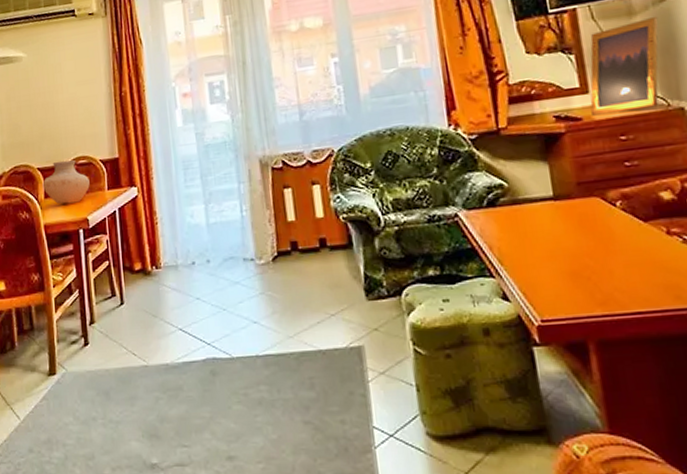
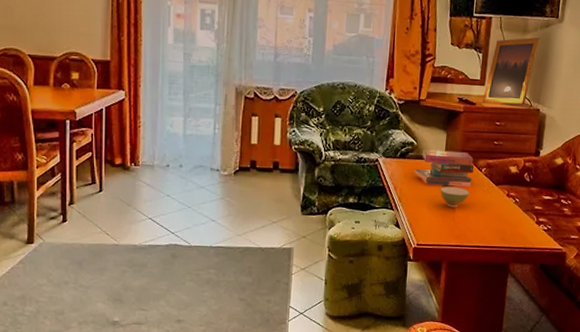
vase: present [42,160,90,205] -> none [32,52,80,95]
books: none [513,184,606,237] -> present [414,149,475,187]
bowl: none [557,232,606,263] -> present [439,186,470,208]

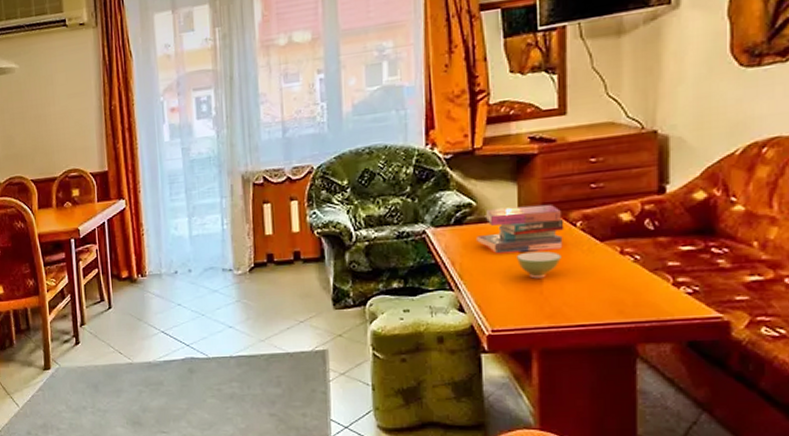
picture frame: present [482,37,541,105] -> none [564,35,647,138]

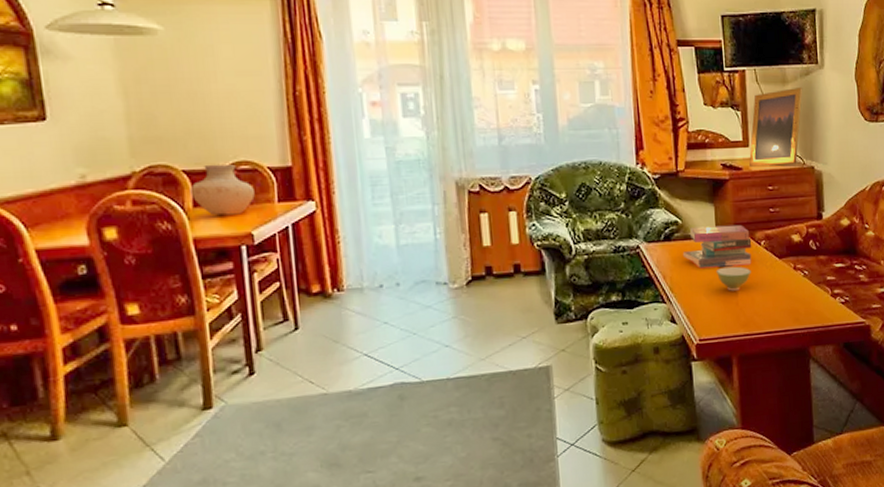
vase: none [36,173,81,215] -> present [190,164,255,216]
picture frame: none [564,35,647,138] -> present [748,86,803,167]

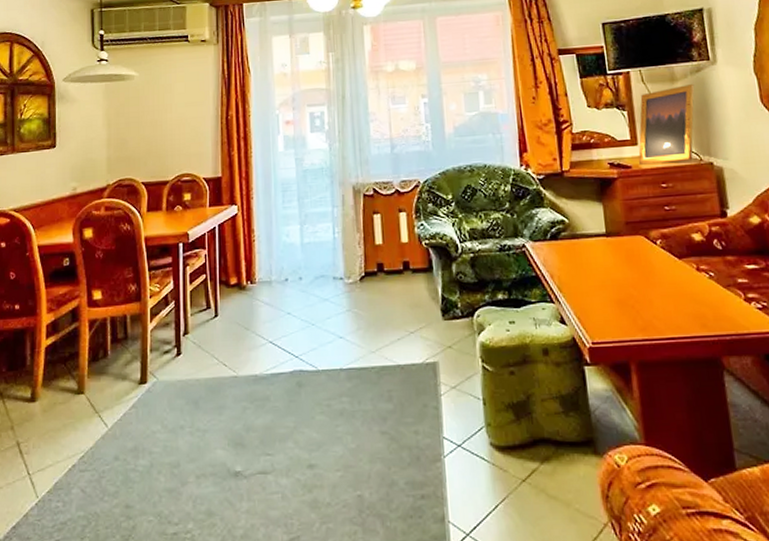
vase: present [190,164,255,216] -> none [146,177,192,218]
books: present [683,224,752,269] -> none [571,223,648,268]
bowl: present [716,266,751,291] -> none [607,266,647,292]

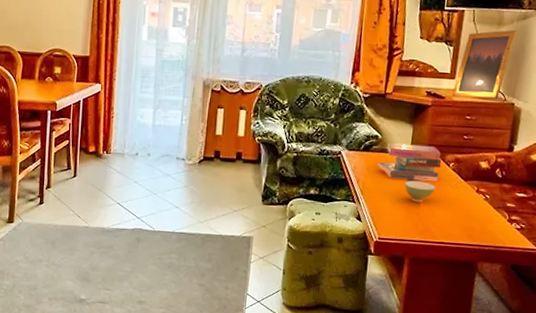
books: none [571,223,648,268] -> present [378,142,442,182]
bowl: none [607,266,647,292] -> present [404,180,436,202]

